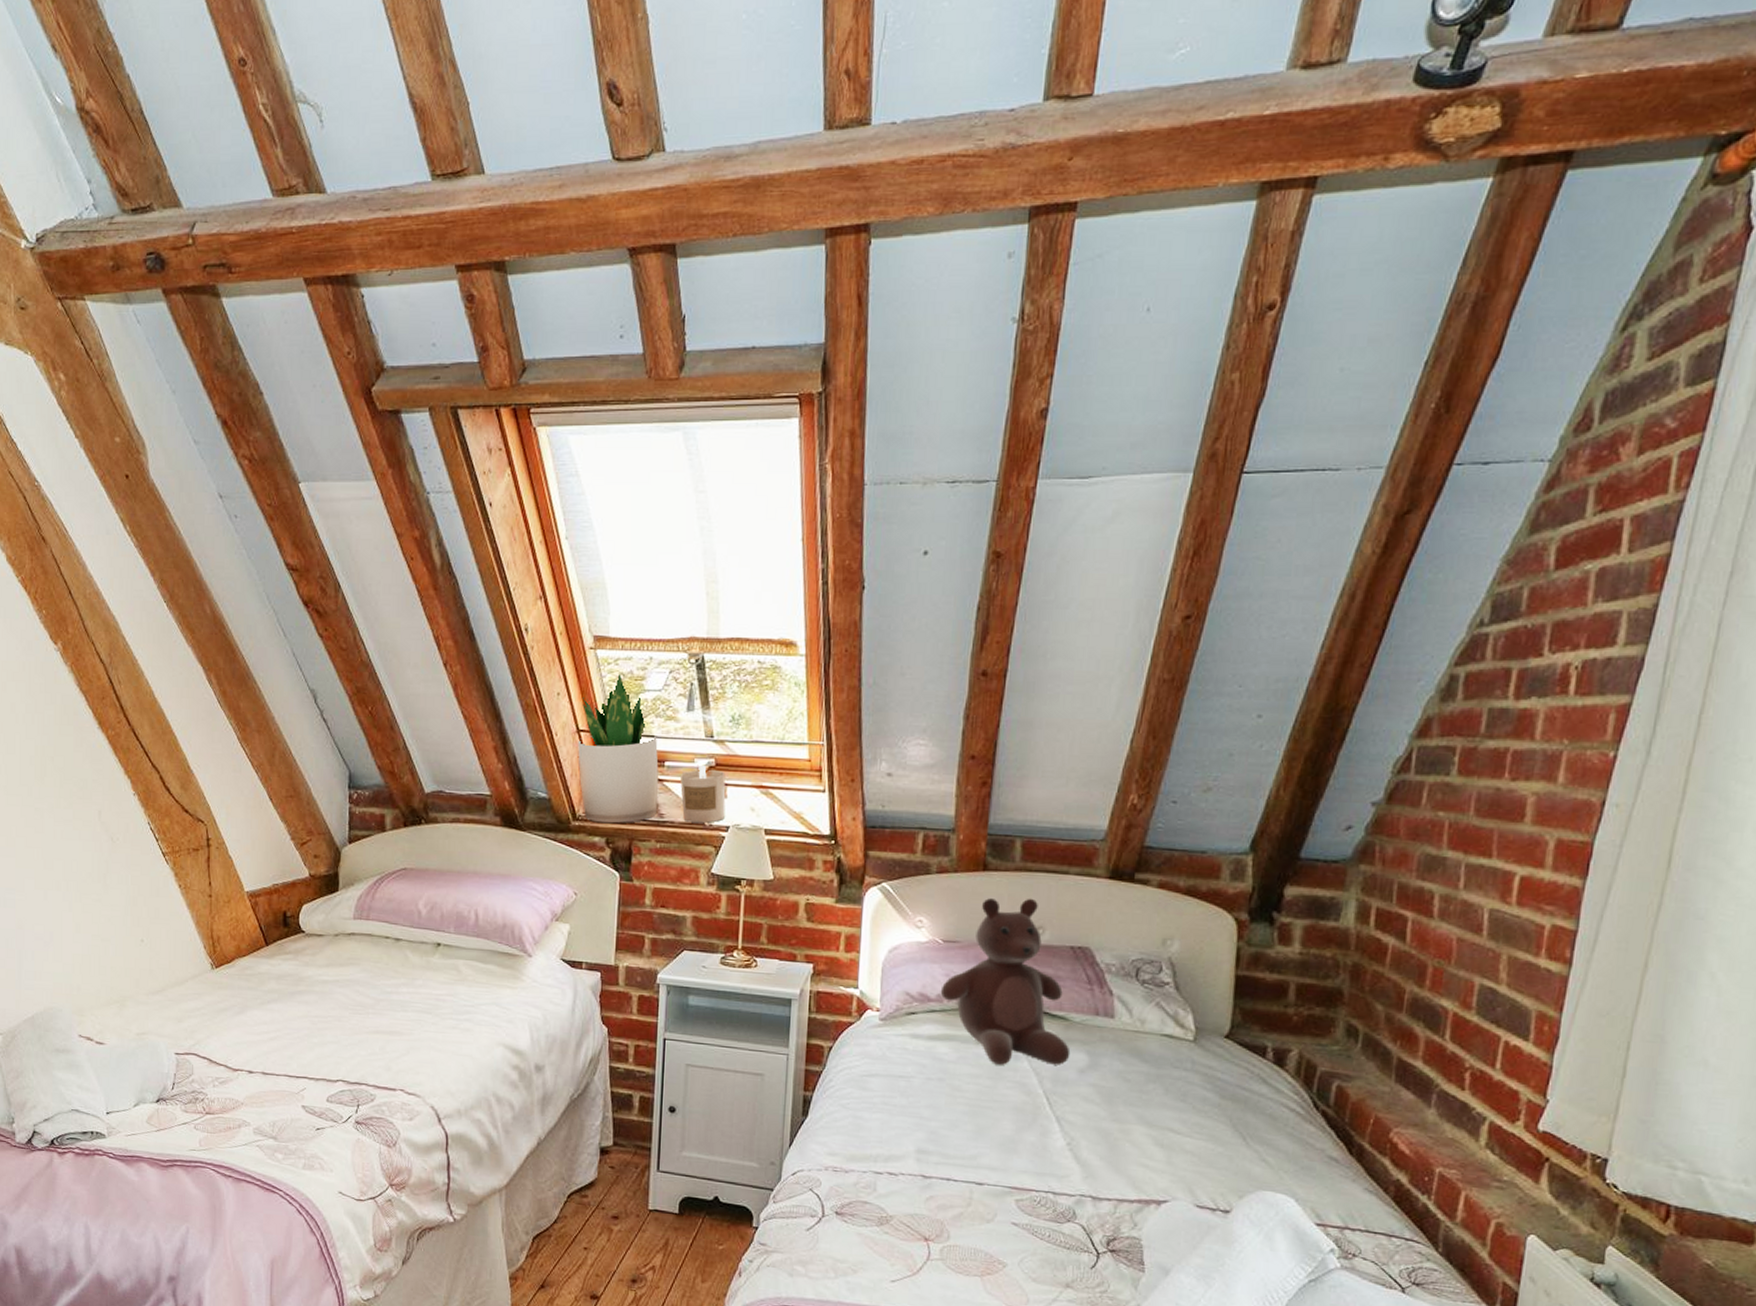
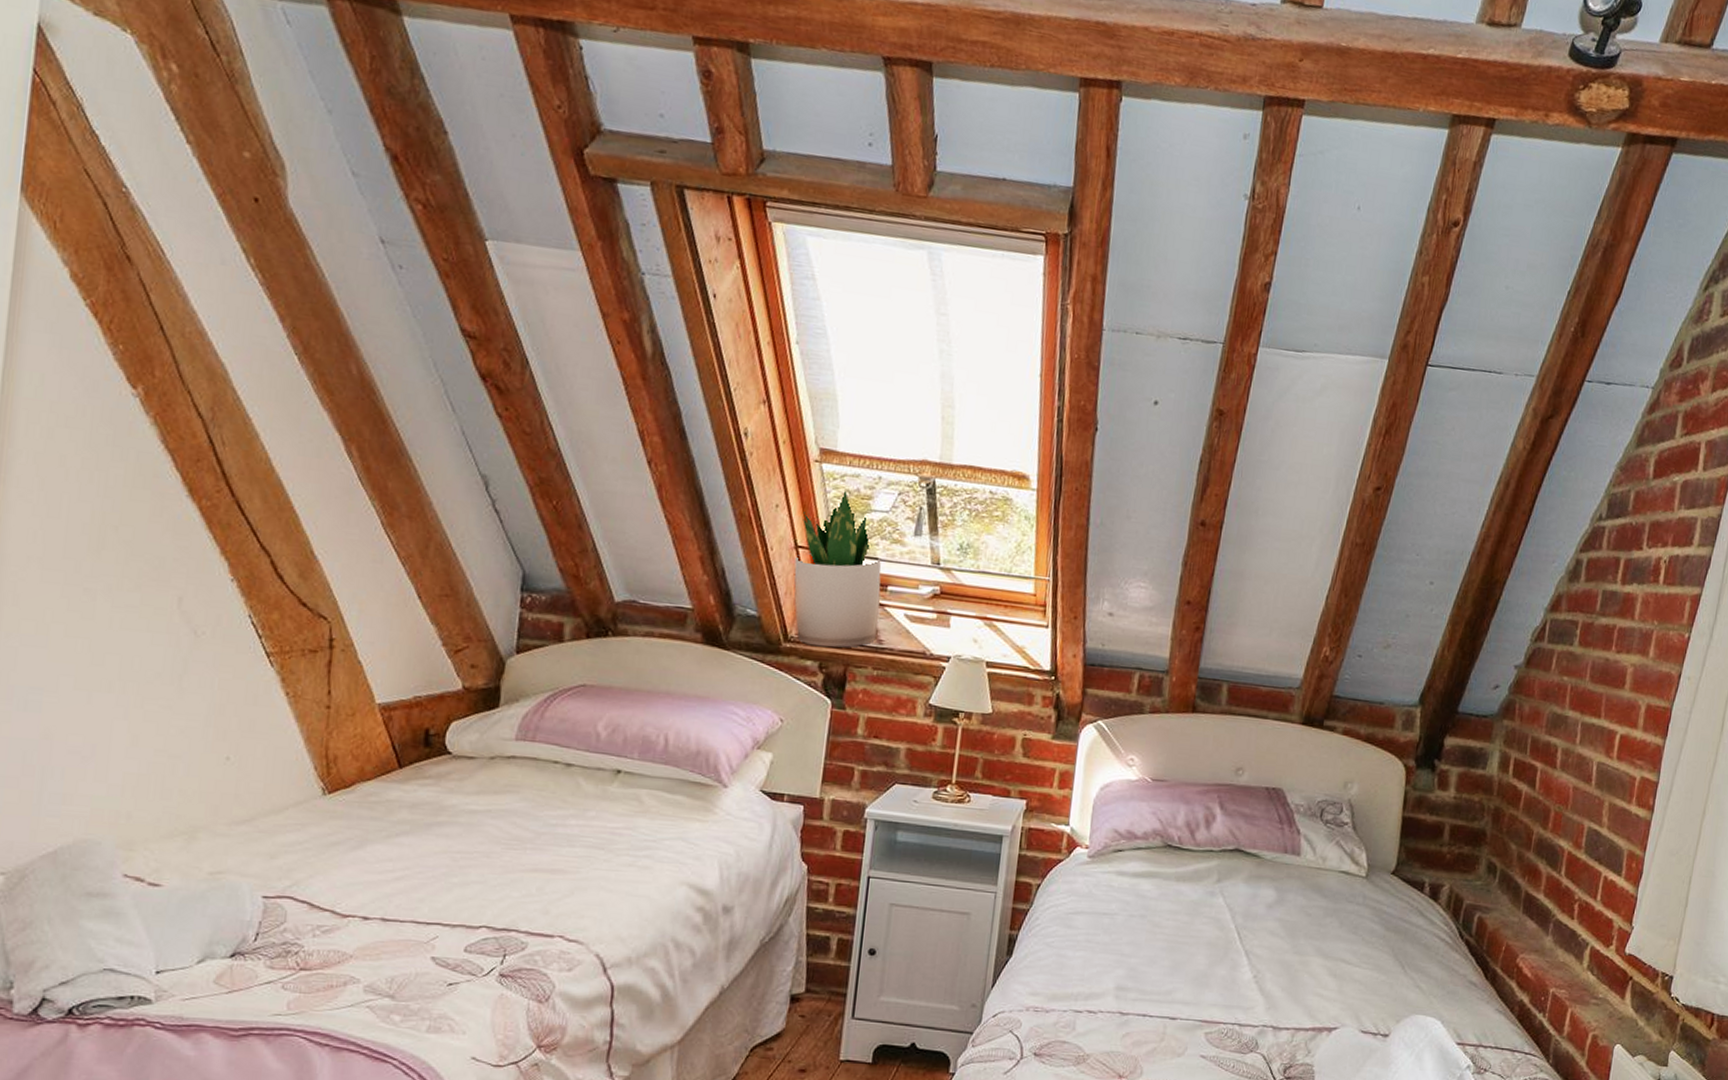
candle: present [679,764,726,823] -> none [902,591,950,653]
teddy bear: present [940,898,1071,1065] -> none [1146,739,1261,901]

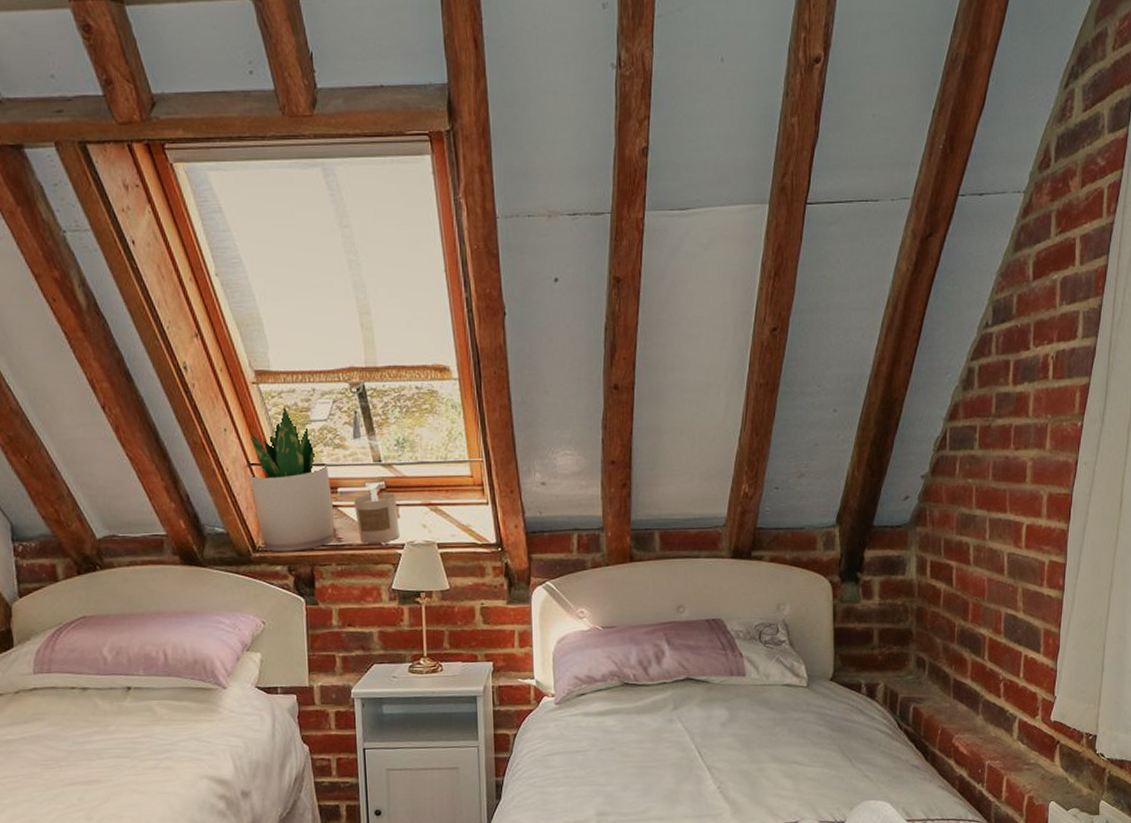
candle: none [902,591,950,653] -> present [353,488,399,543]

